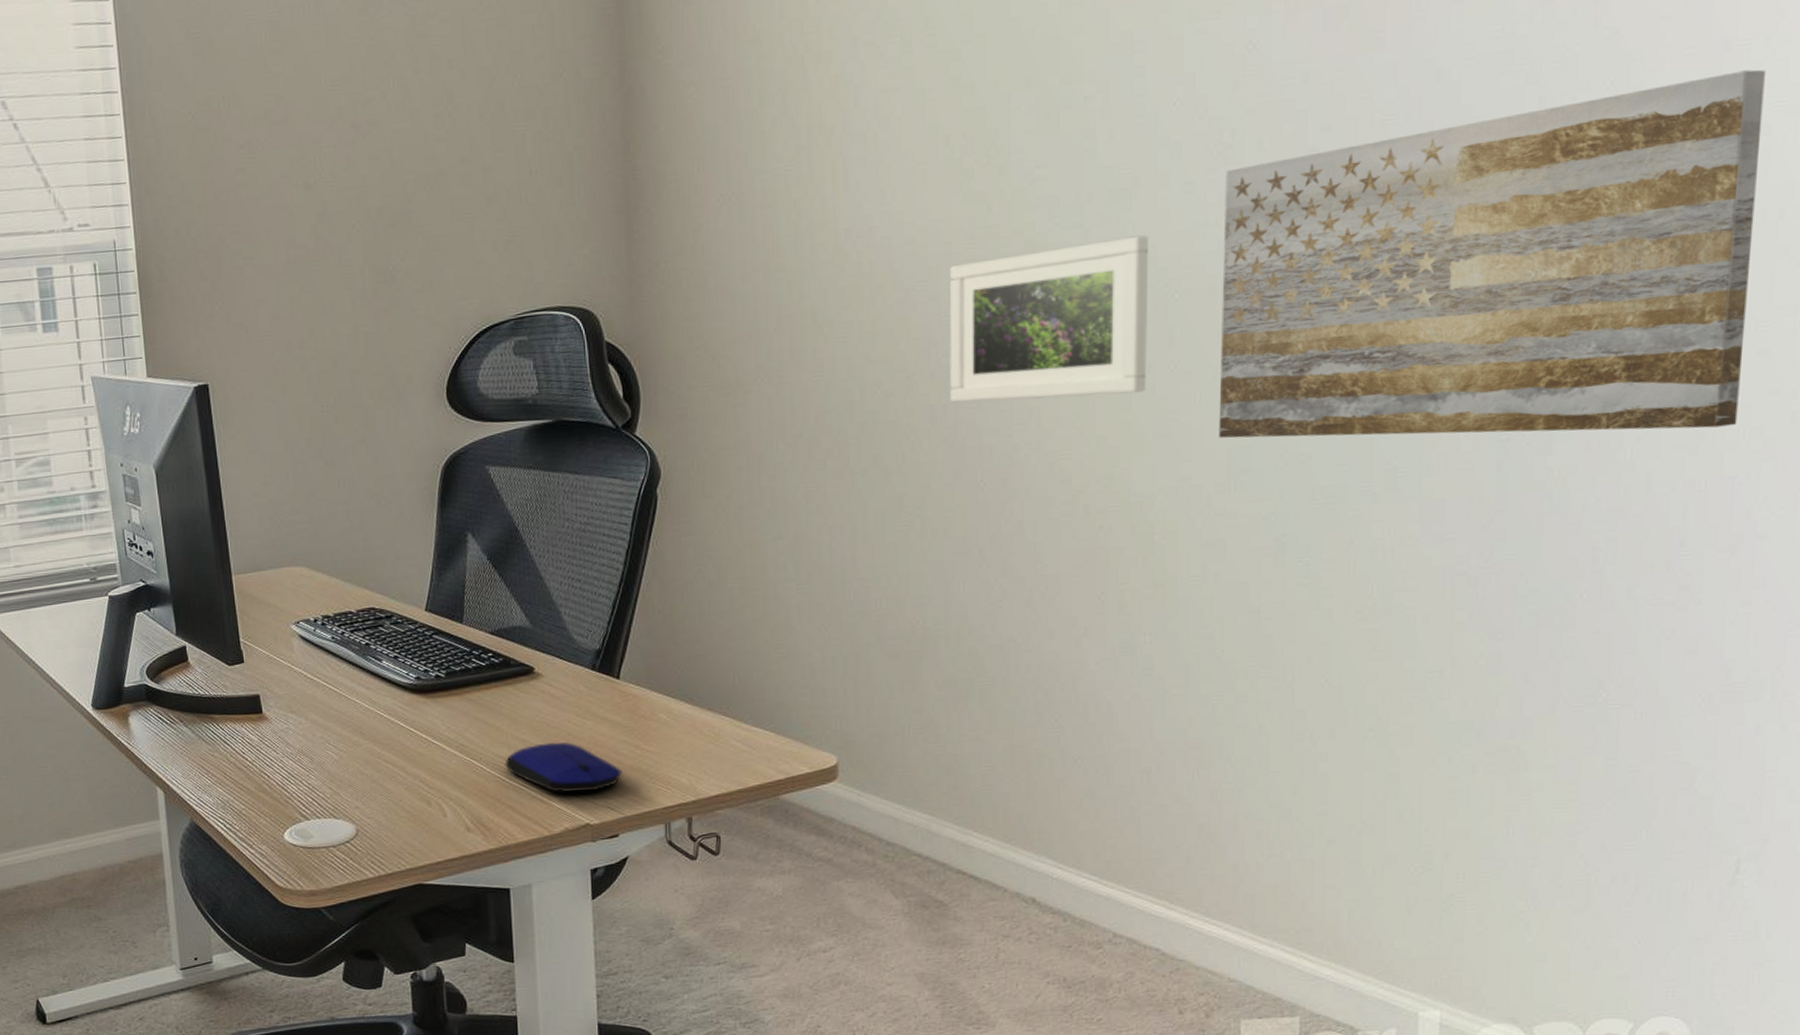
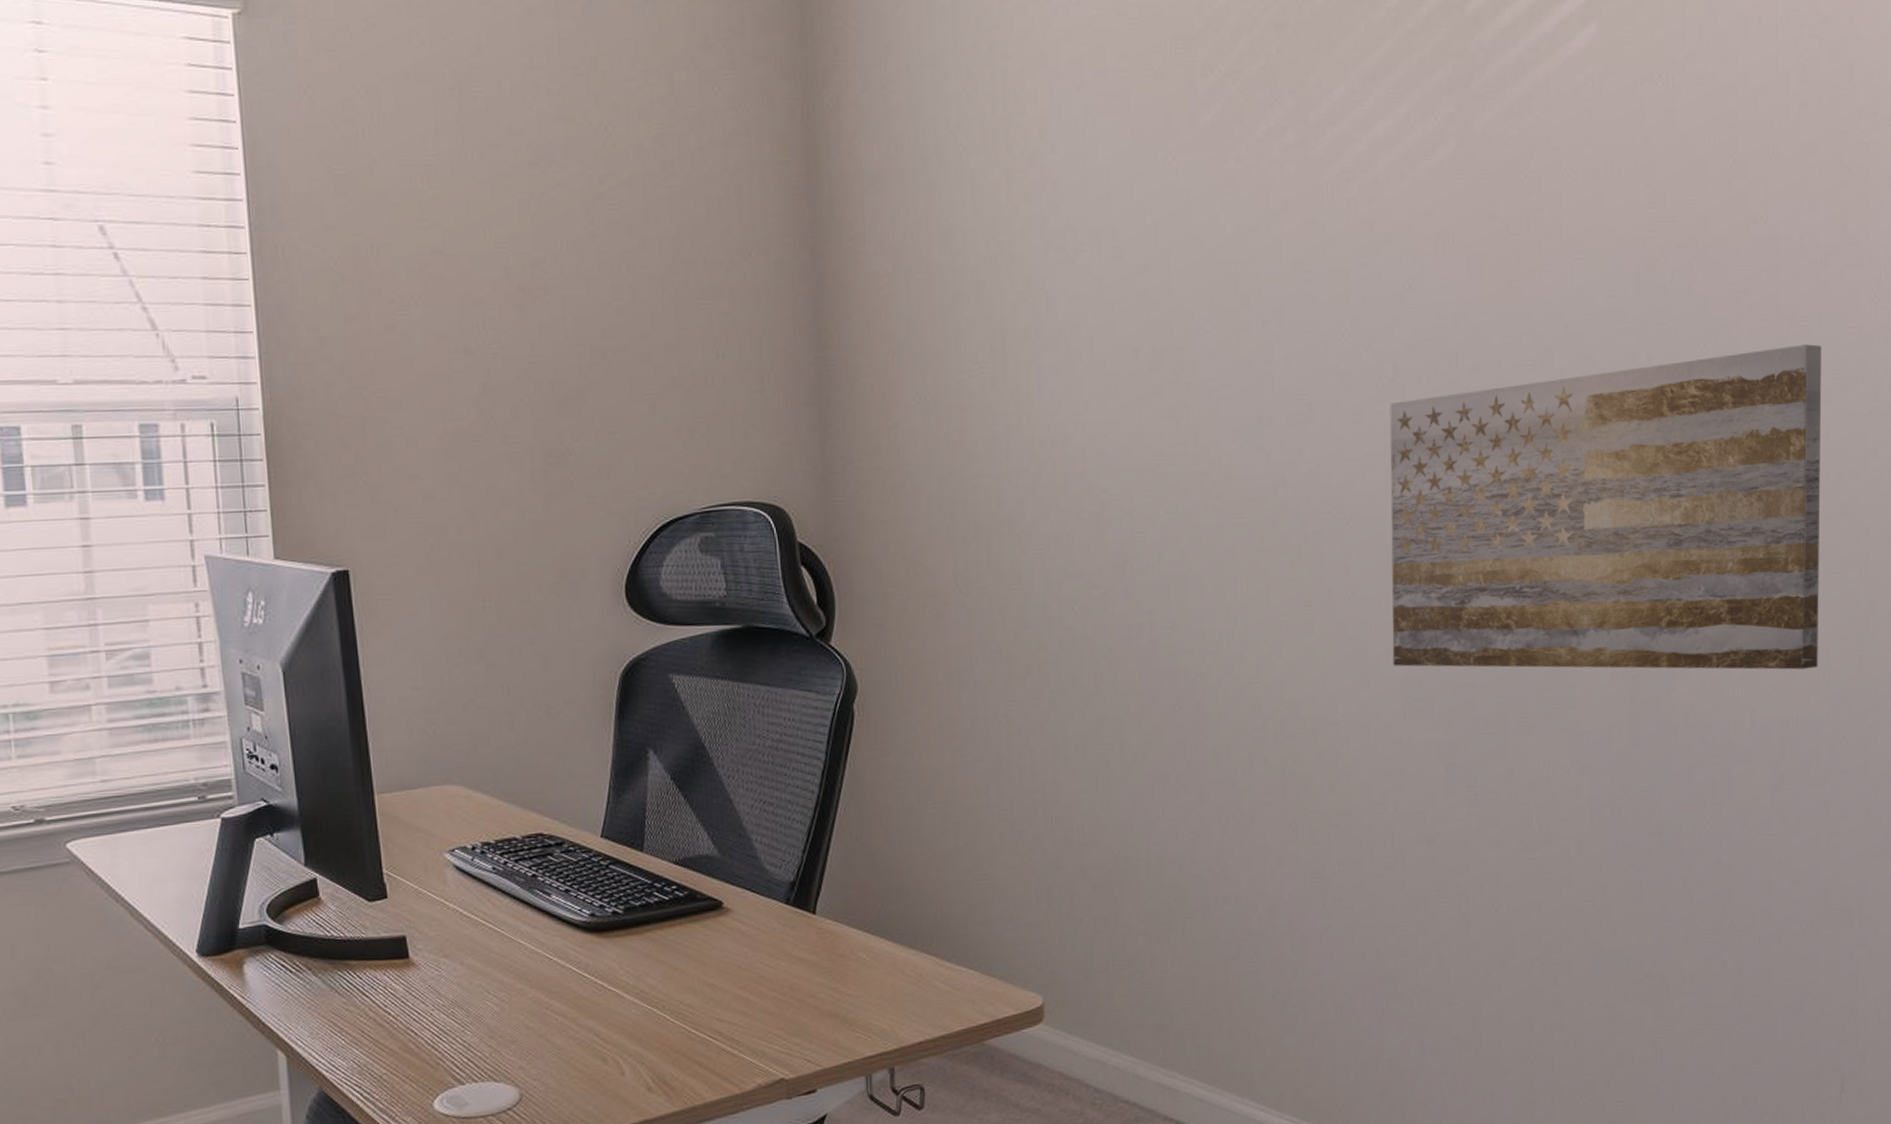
computer mouse: present [504,741,622,793] -> none [690,985,820,1045]
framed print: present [949,235,1149,403] -> none [1141,461,1327,622]

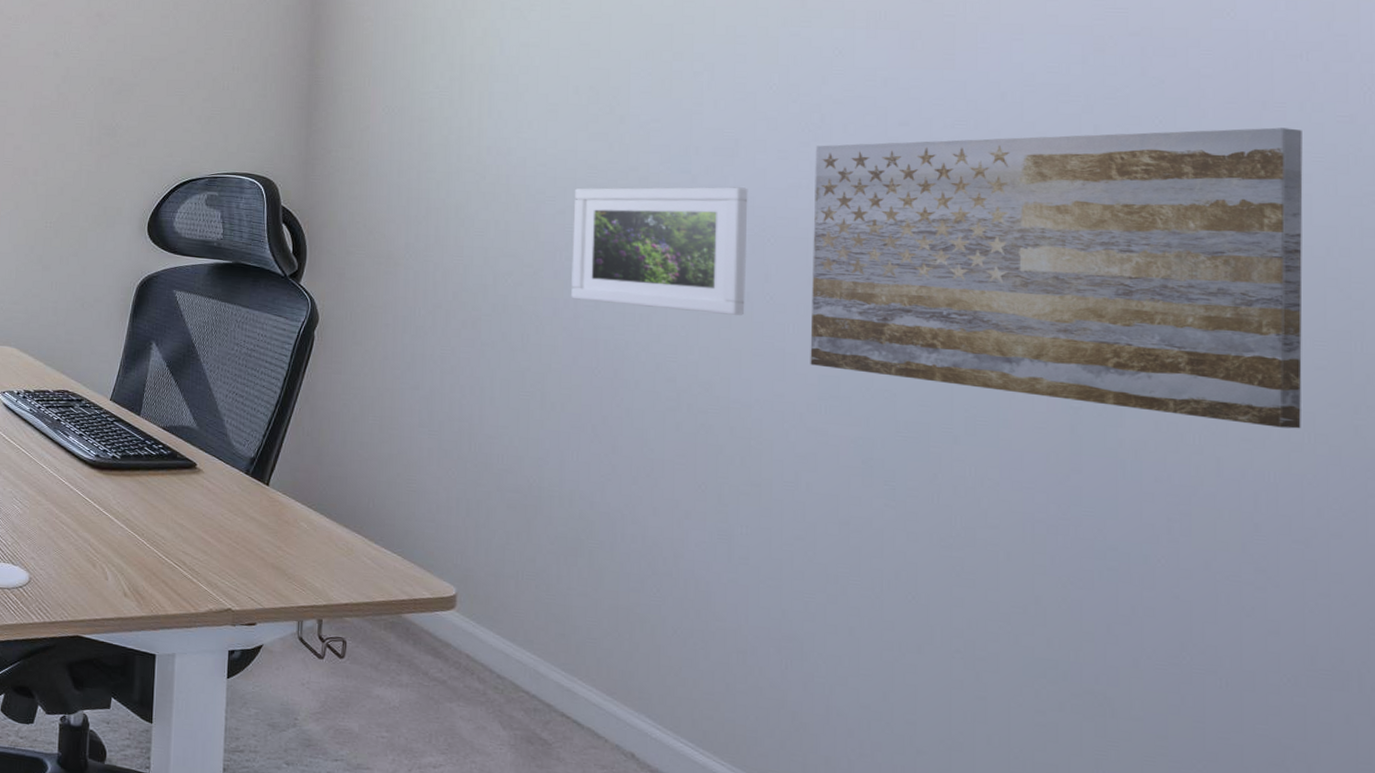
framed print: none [1141,461,1327,622] -> present [571,186,748,315]

